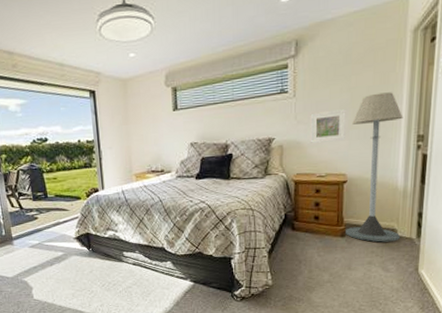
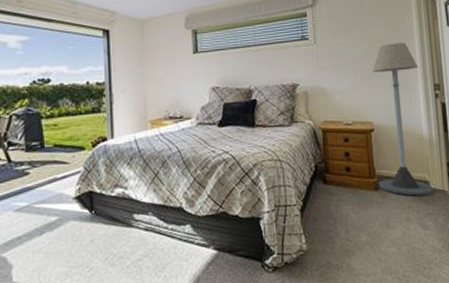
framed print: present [310,109,346,143] -> none [332,57,368,90]

